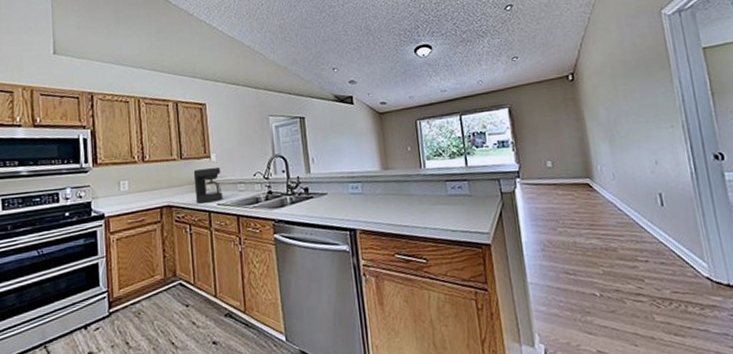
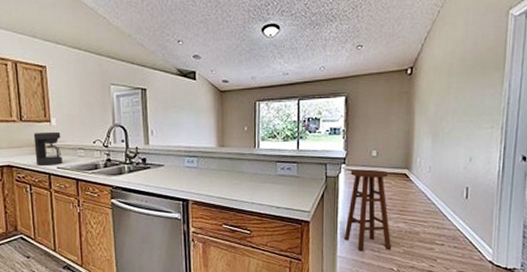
bar stool: none [526,181,590,276] -> present [343,169,392,251]

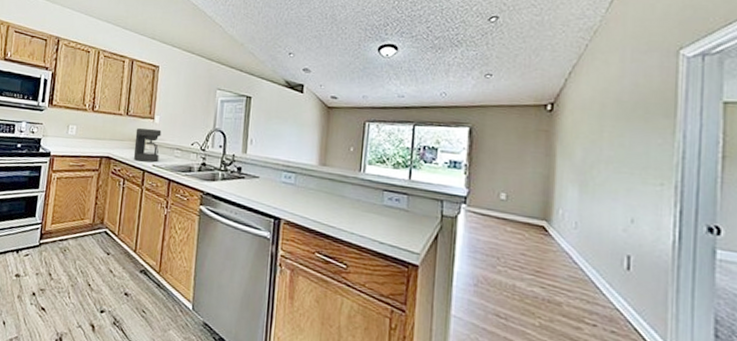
bar stool: present [343,169,392,251] -> none [460,212,524,321]

